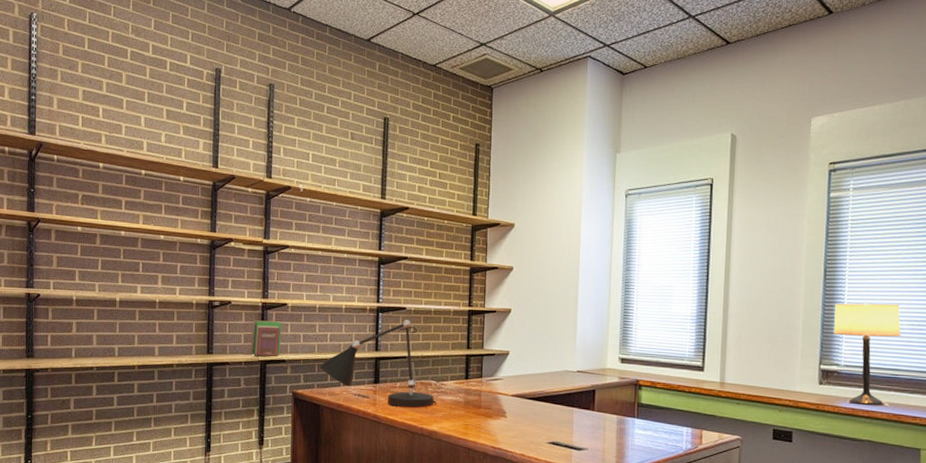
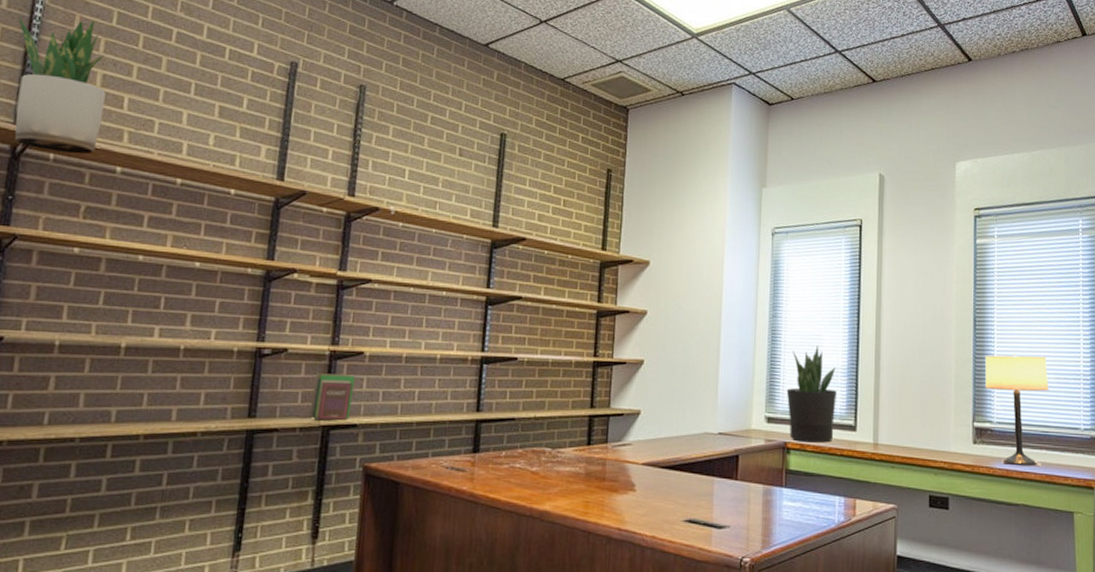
planter: none [21,47,86,155] -> present [14,18,106,155]
desk lamp: present [320,320,437,409] -> none [403,373,552,484]
planter: none [638,295,686,381] -> present [786,345,837,443]

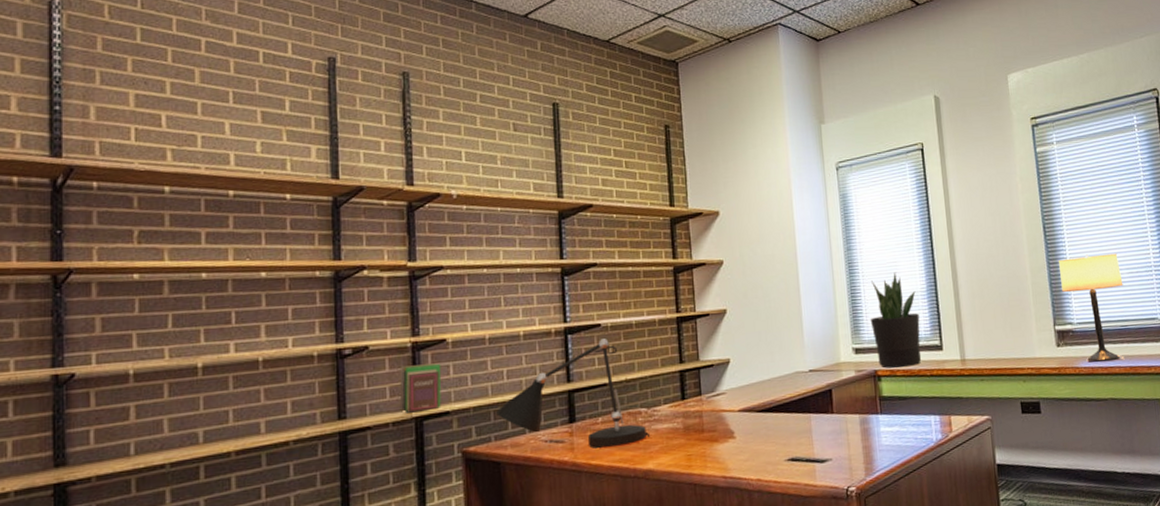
planter: present [14,18,106,155] -> none [36,40,142,180]
desk lamp: none [403,373,552,484] -> present [497,338,651,448]

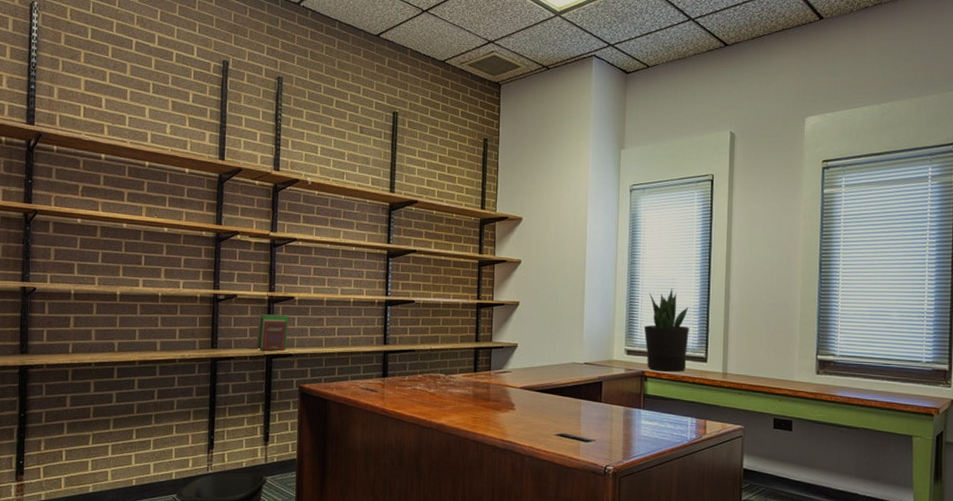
desk lamp: present [497,338,651,448] -> none [327,313,446,402]
table lamp: present [1058,253,1125,363] -> none [829,294,892,395]

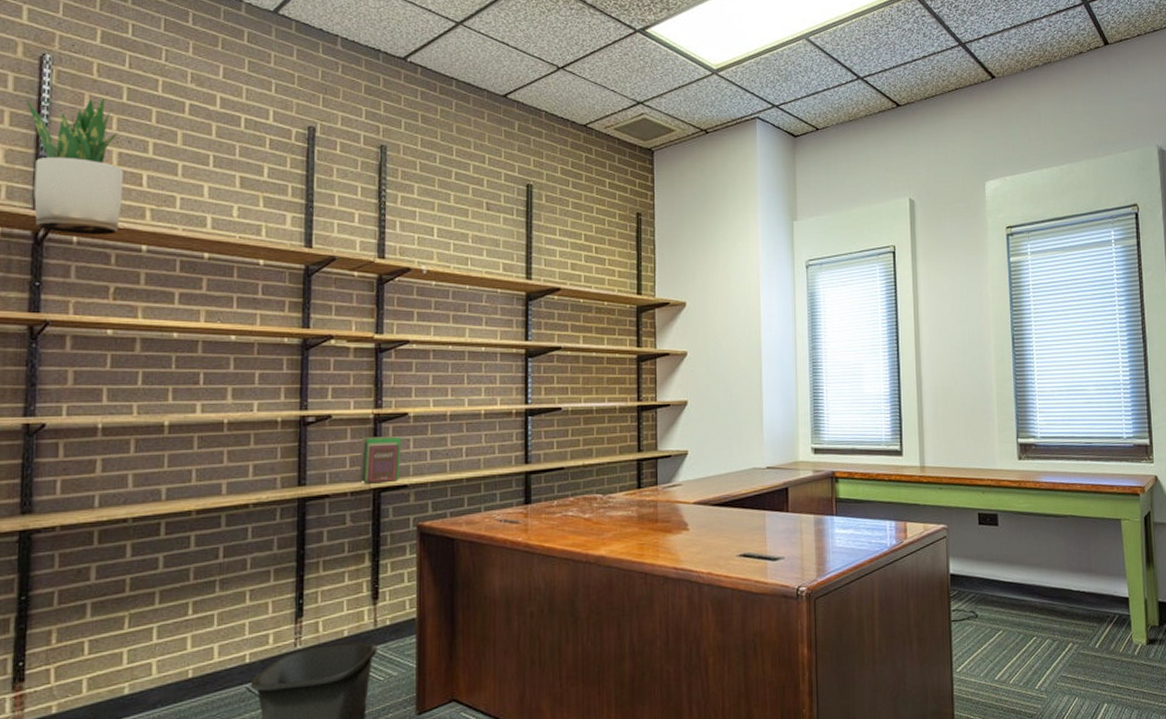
planter: none [21,37,89,146] -> present [25,98,124,235]
planter: present [644,288,689,372] -> none [831,374,881,470]

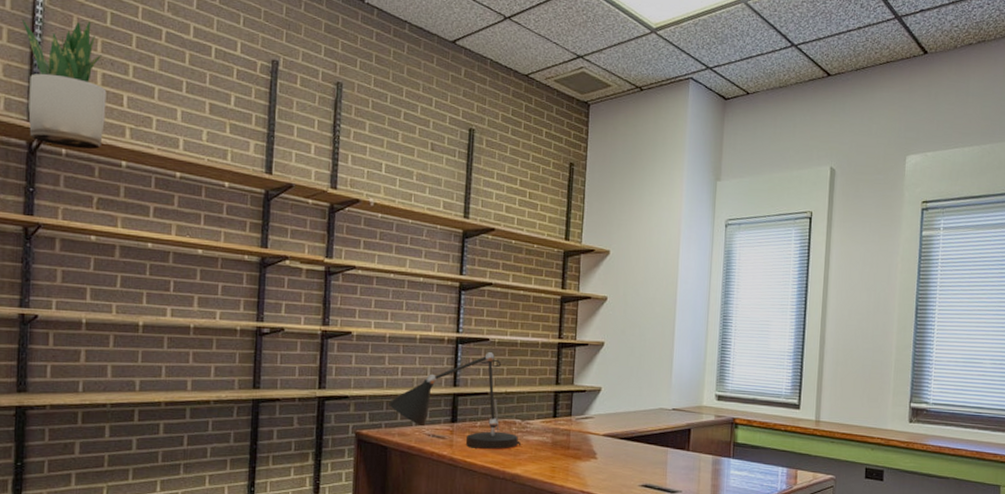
books: present [359,436,402,484] -> none [306,350,345,393]
desk lamp: none [454,422,605,532] -> present [389,352,522,450]

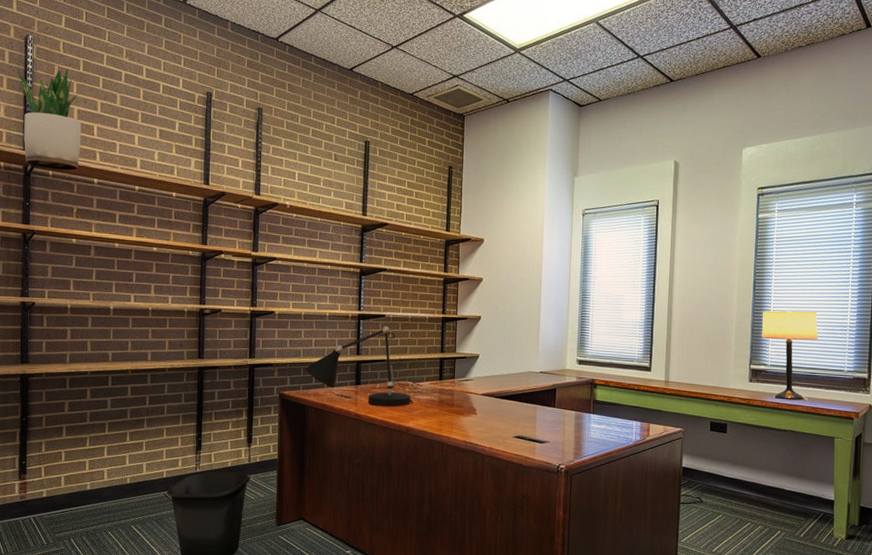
table lamp: none [923,340,985,444] -> present [762,309,818,401]

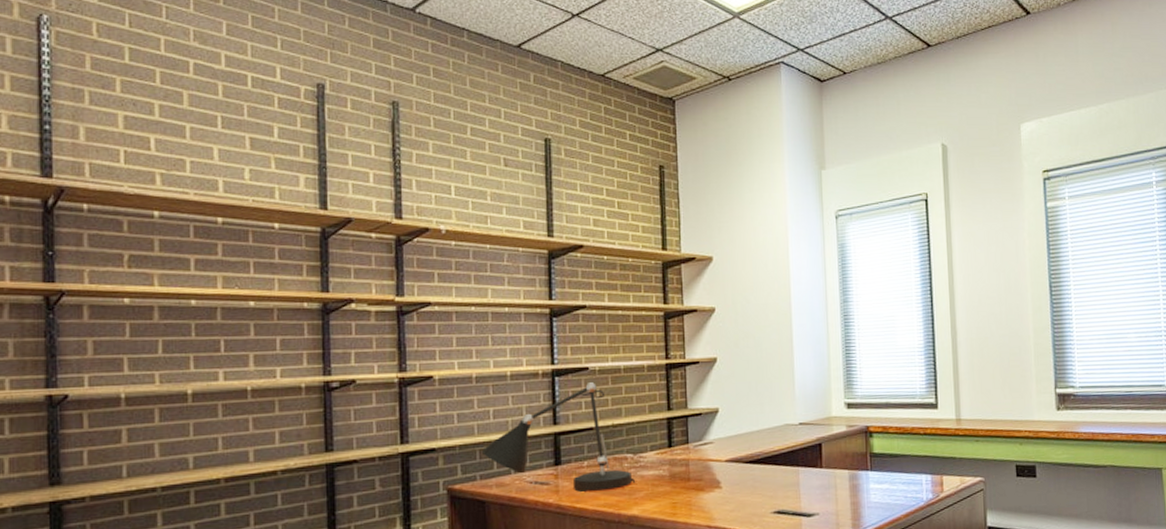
planter: present [17,69,81,171] -> none [25,59,131,202]
table lamp: present [762,309,818,401] -> none [1063,316,1131,429]

